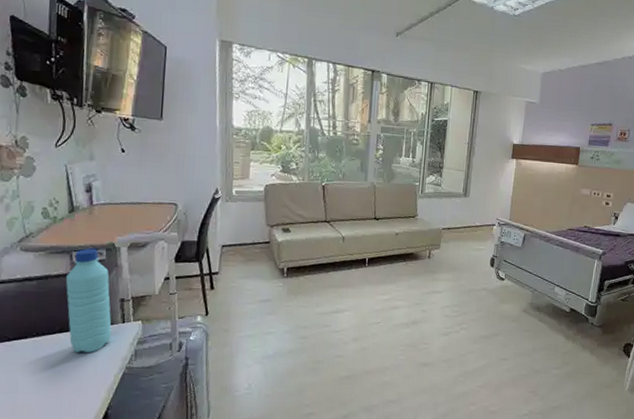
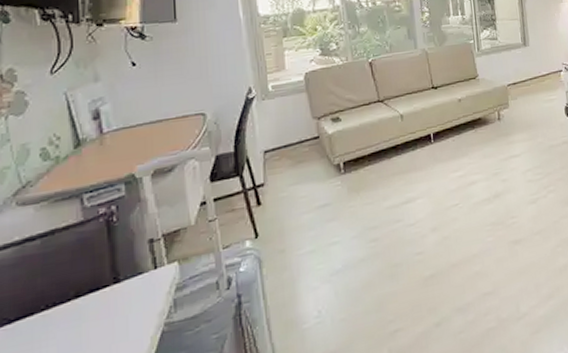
water bottle: present [66,248,112,353] -> none [78,185,142,320]

